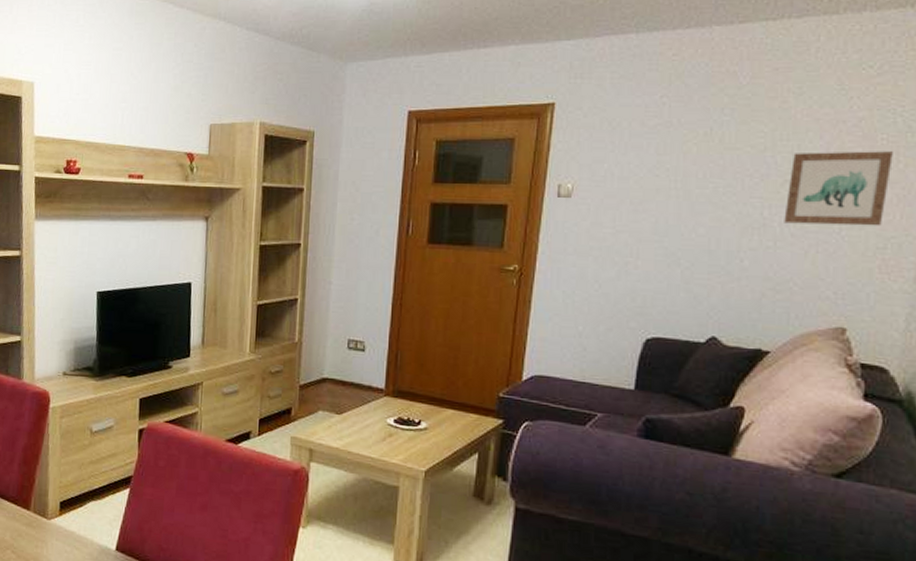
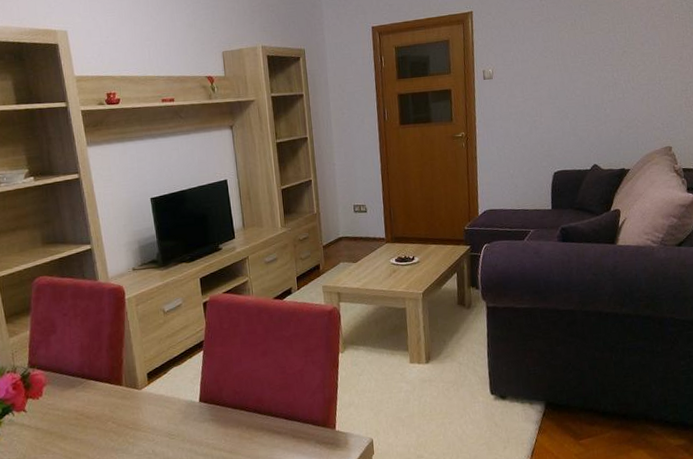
wall art: present [784,151,893,226] -> none [626,25,684,81]

